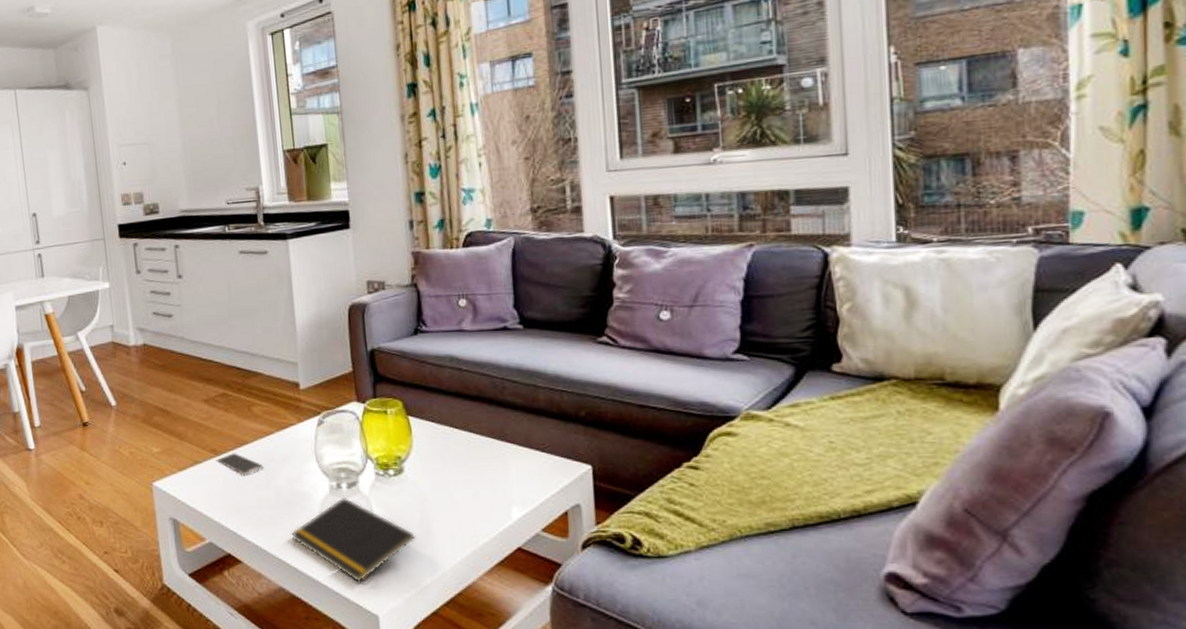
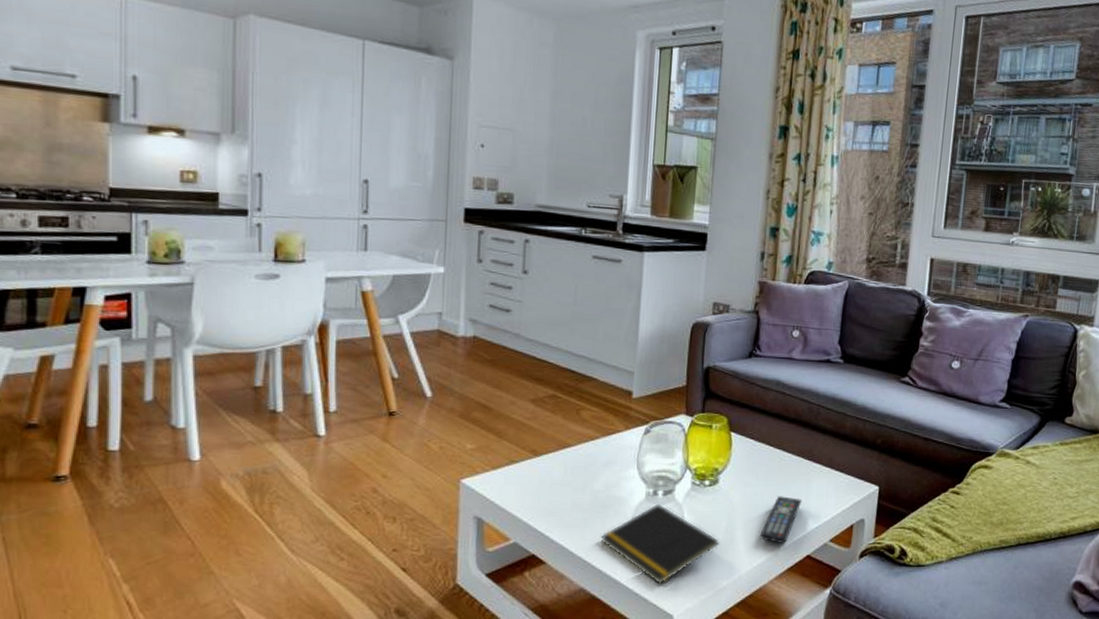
smartphone: present [215,453,264,475] -> none [534,455,584,478]
remote control: none [459,482,502,535] -> present [760,496,803,543]

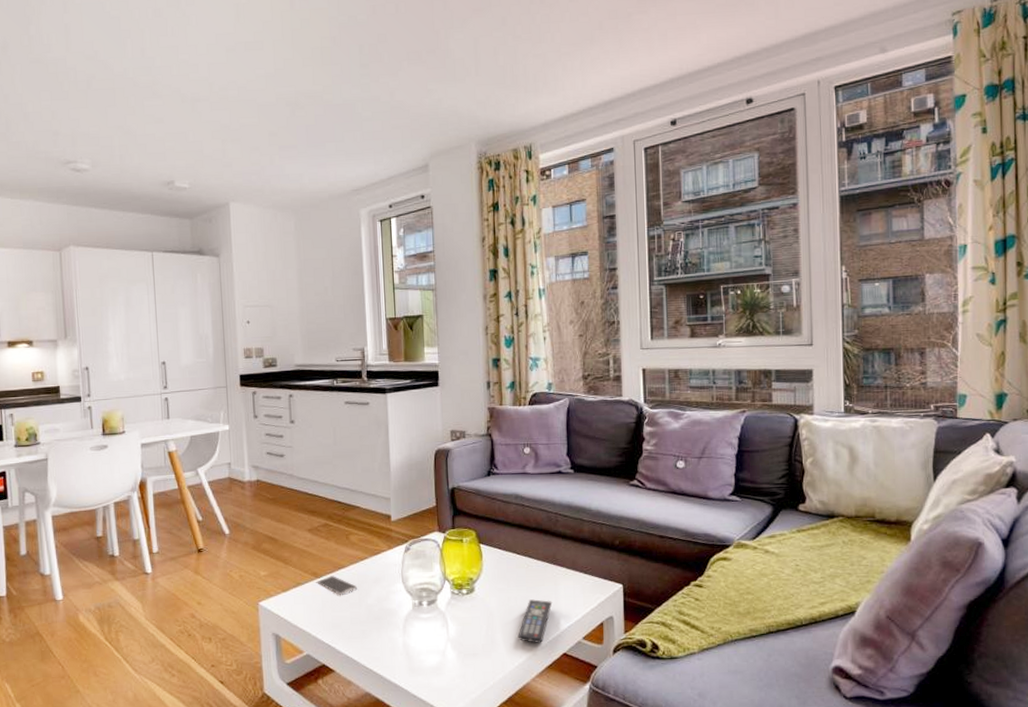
smartphone: none [534,455,584,478] -> present [316,576,358,595]
notepad: present [601,503,719,585] -> none [378,613,482,687]

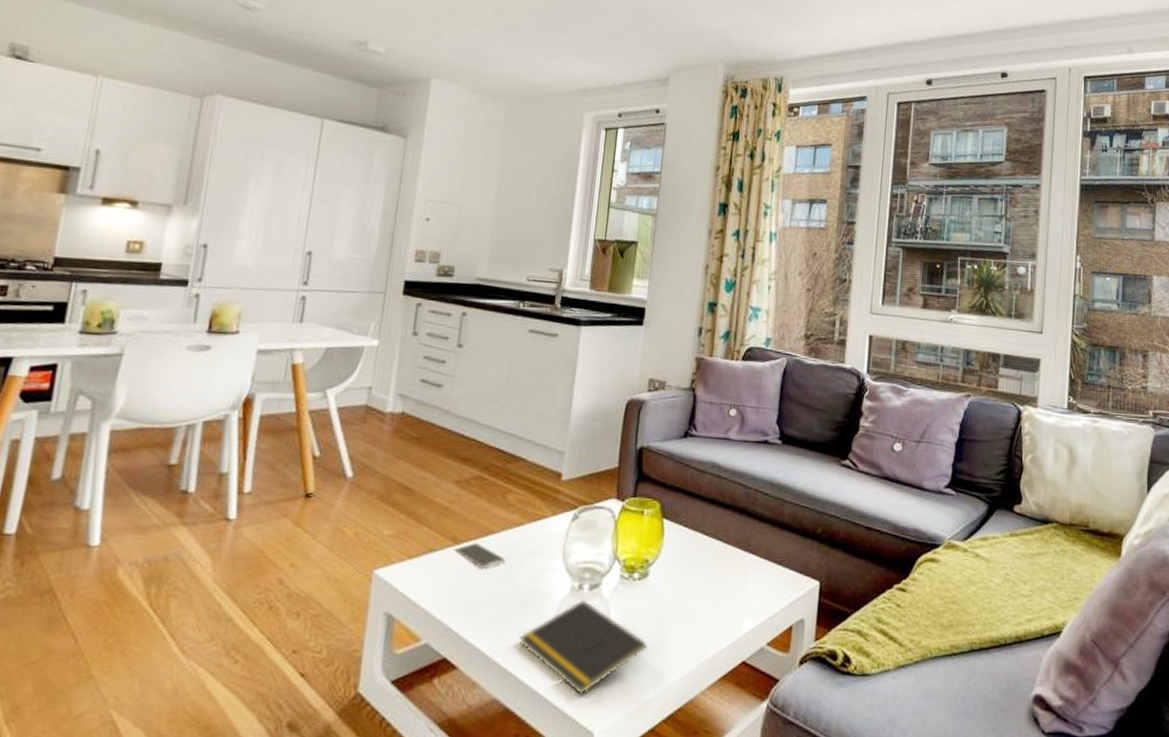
notepad: none [378,613,482,687] -> present [519,599,647,696]
remote control: present [518,599,553,643] -> none [691,592,738,647]

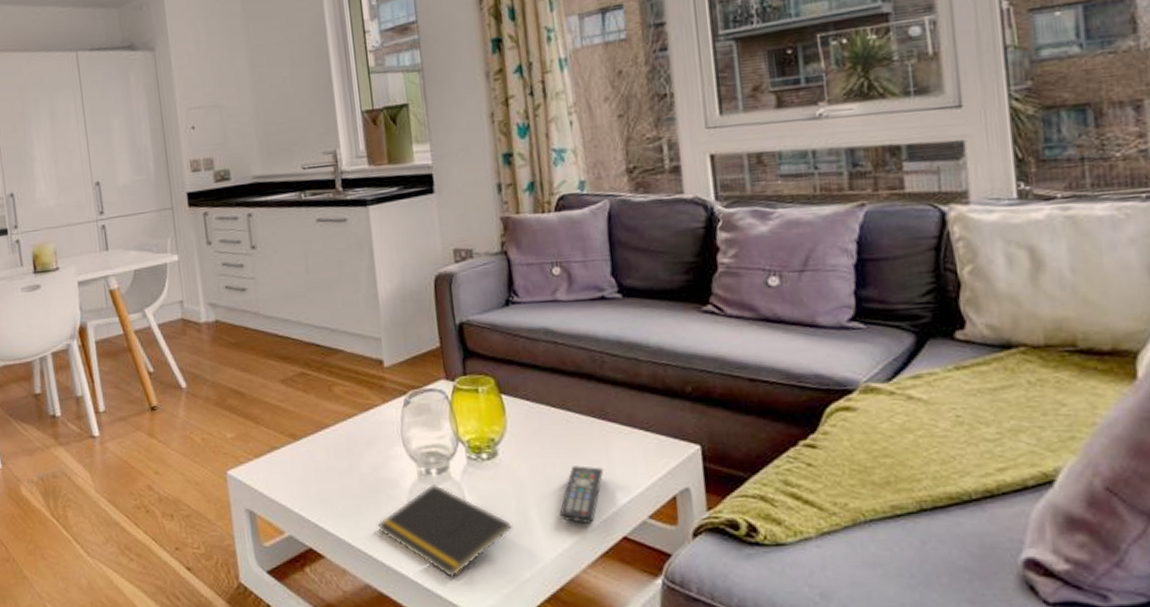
smartphone: present [453,543,506,569] -> none [294,437,347,462]
remote control: none [691,592,738,647] -> present [559,465,604,523]

